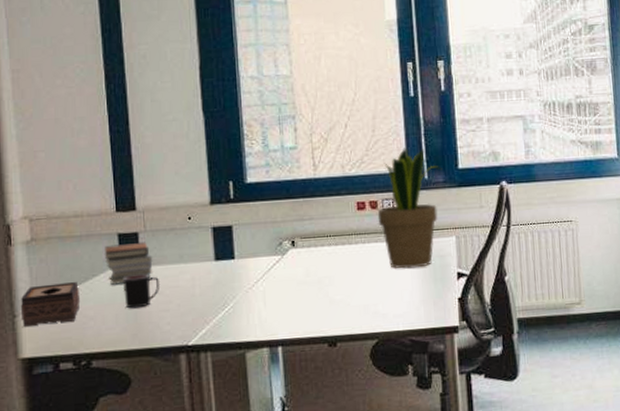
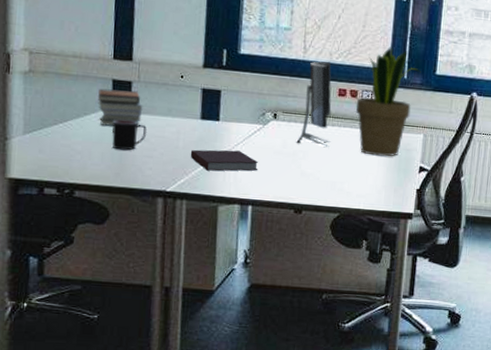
tissue box: present [20,281,81,328] -> none [12,114,70,152]
notebook: none [208,288,283,316] -> present [190,149,258,171]
monitor: none [319,174,356,269] -> present [296,61,332,147]

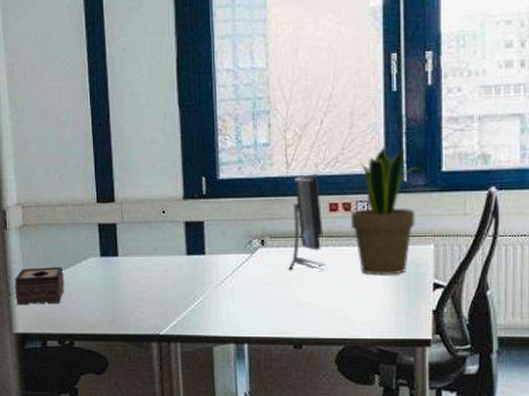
tissue box: none [12,114,70,152] -> present [14,266,65,306]
book stack: present [97,88,143,126] -> none [86,232,129,272]
mug: present [111,119,147,151] -> none [102,264,136,296]
notebook: present [190,149,258,171] -> none [179,285,251,309]

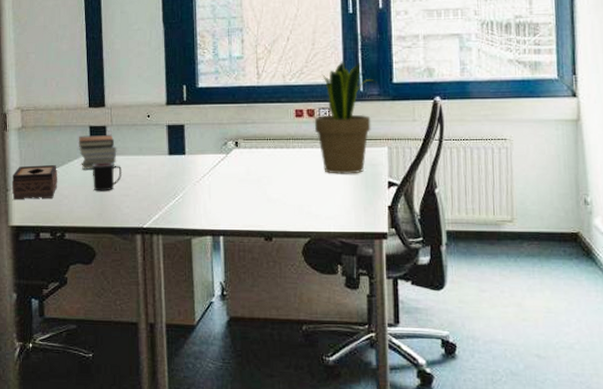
book stack: none [86,232,129,272] -> present [78,134,117,170]
mug: none [102,264,136,296] -> present [92,163,123,191]
monitor: present [288,174,325,271] -> none [259,83,292,170]

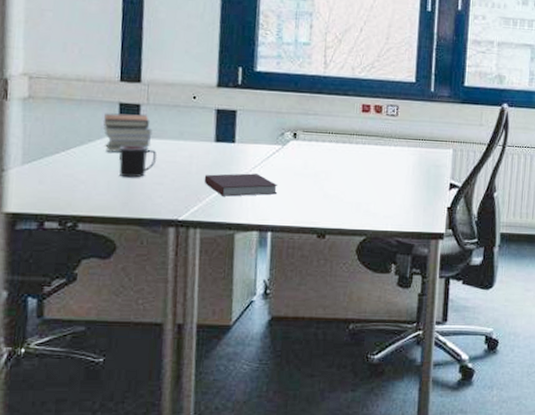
tissue box: present [11,164,58,200] -> none [9,143,73,183]
notebook: none [162,182,226,204] -> present [204,173,278,197]
potted plant: present [314,61,377,174] -> none [380,59,449,174]

